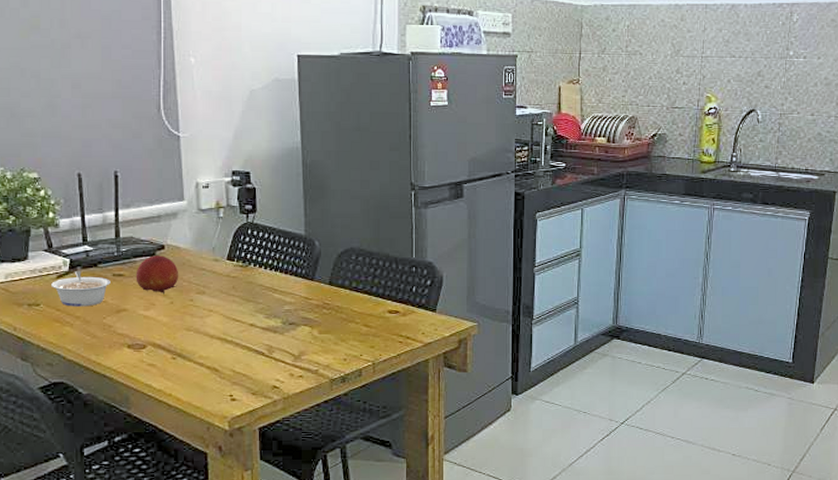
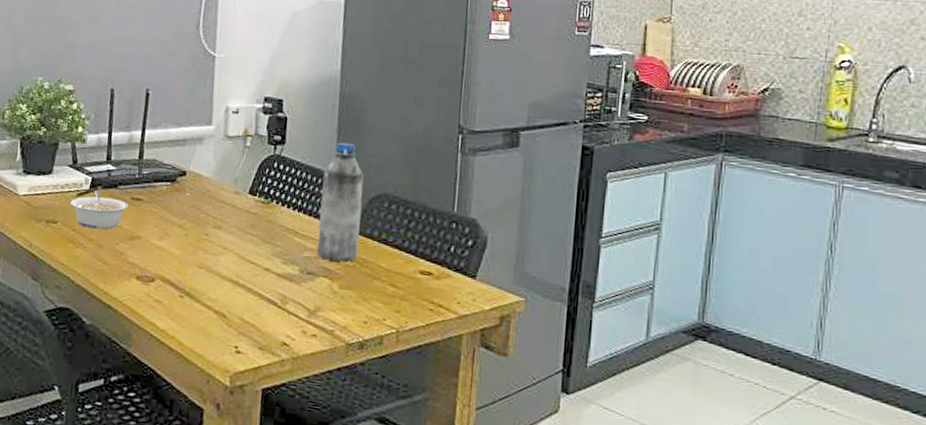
fruit: present [136,255,179,293] -> none [153,181,198,224]
water bottle: none [294,206,332,310] -> present [317,142,365,262]

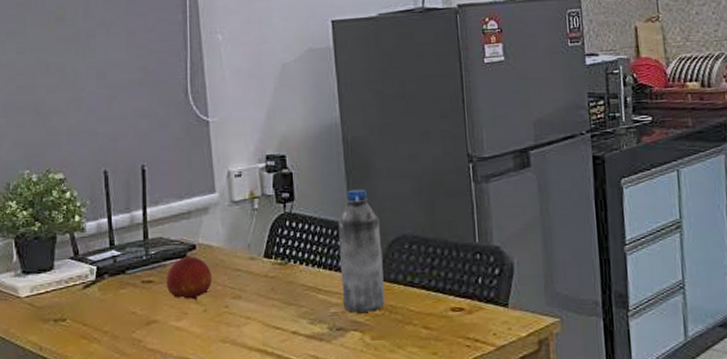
legume: present [71,189,128,230] -> none [78,278,139,321]
fruit: none [153,181,198,224] -> present [166,256,213,300]

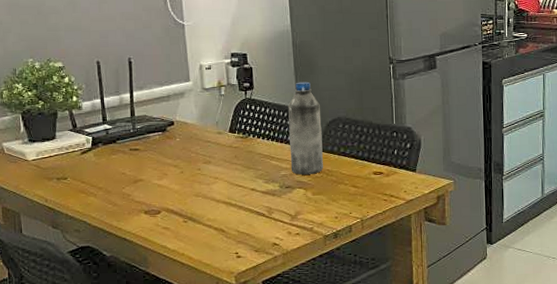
fruit: present [166,256,213,300] -> none [149,131,188,164]

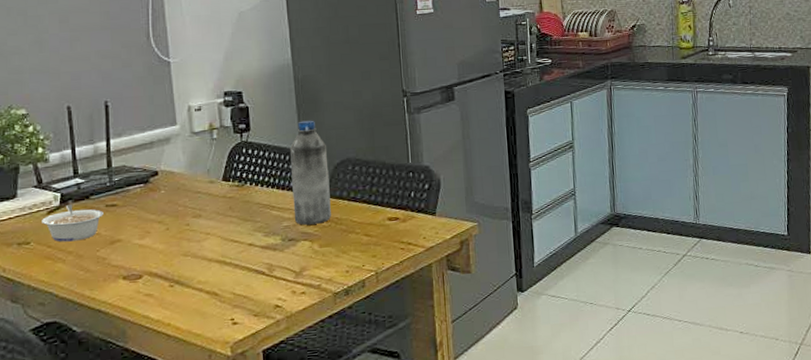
legume: none [77,146,128,179] -> present [42,204,104,242]

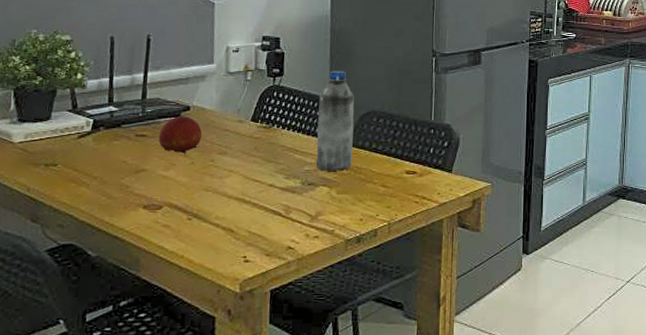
legume: present [42,204,104,242] -> none [71,130,133,167]
fruit: none [129,182,174,220] -> present [158,116,203,154]

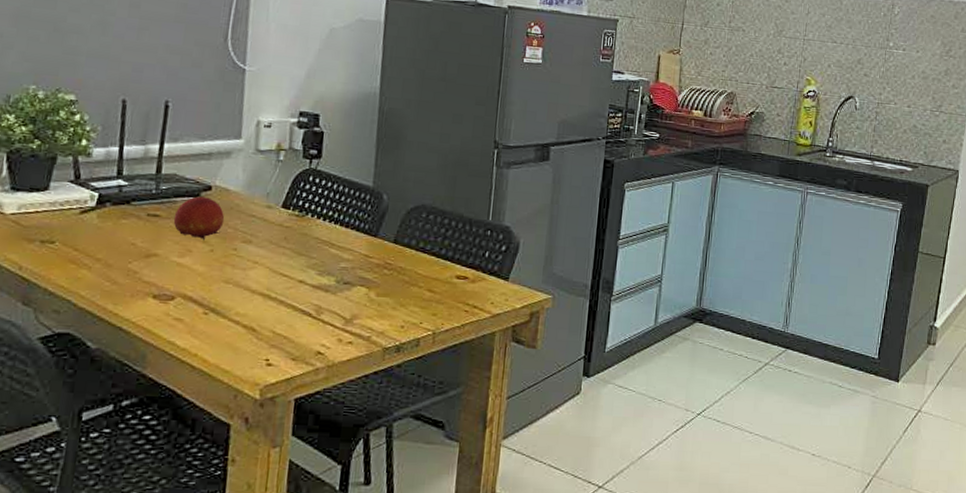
water bottle: present [316,70,355,171] -> none [353,156,403,271]

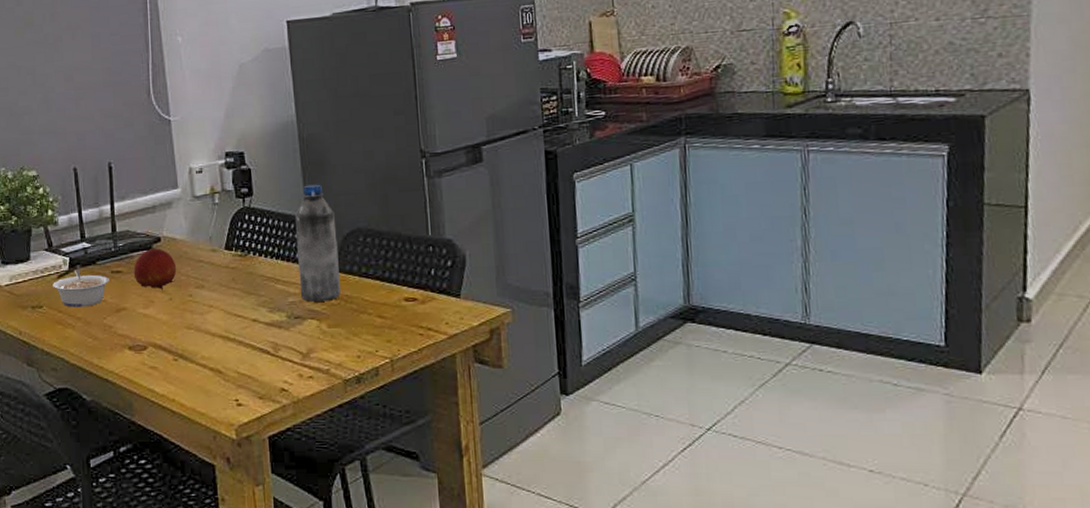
legume: none [72,206,144,249] -> present [53,268,109,308]
water bottle: none [353,156,403,271] -> present [294,184,341,302]

